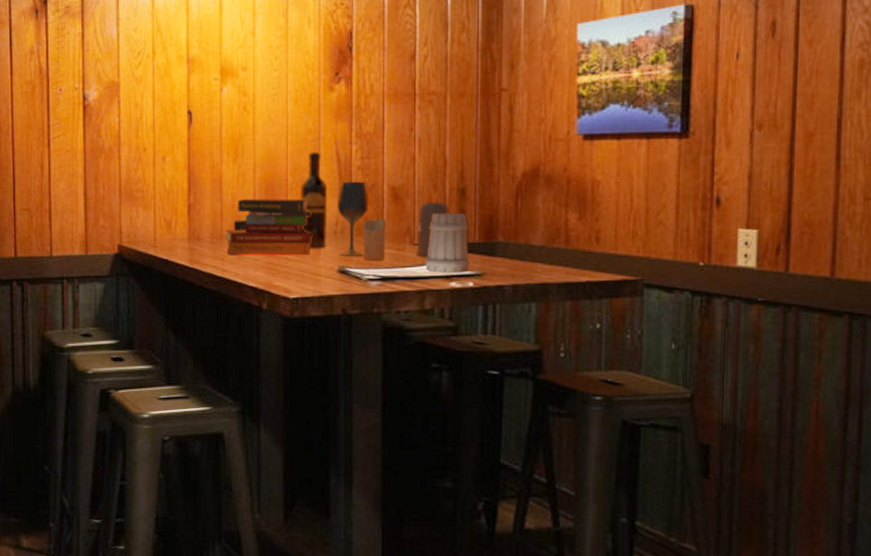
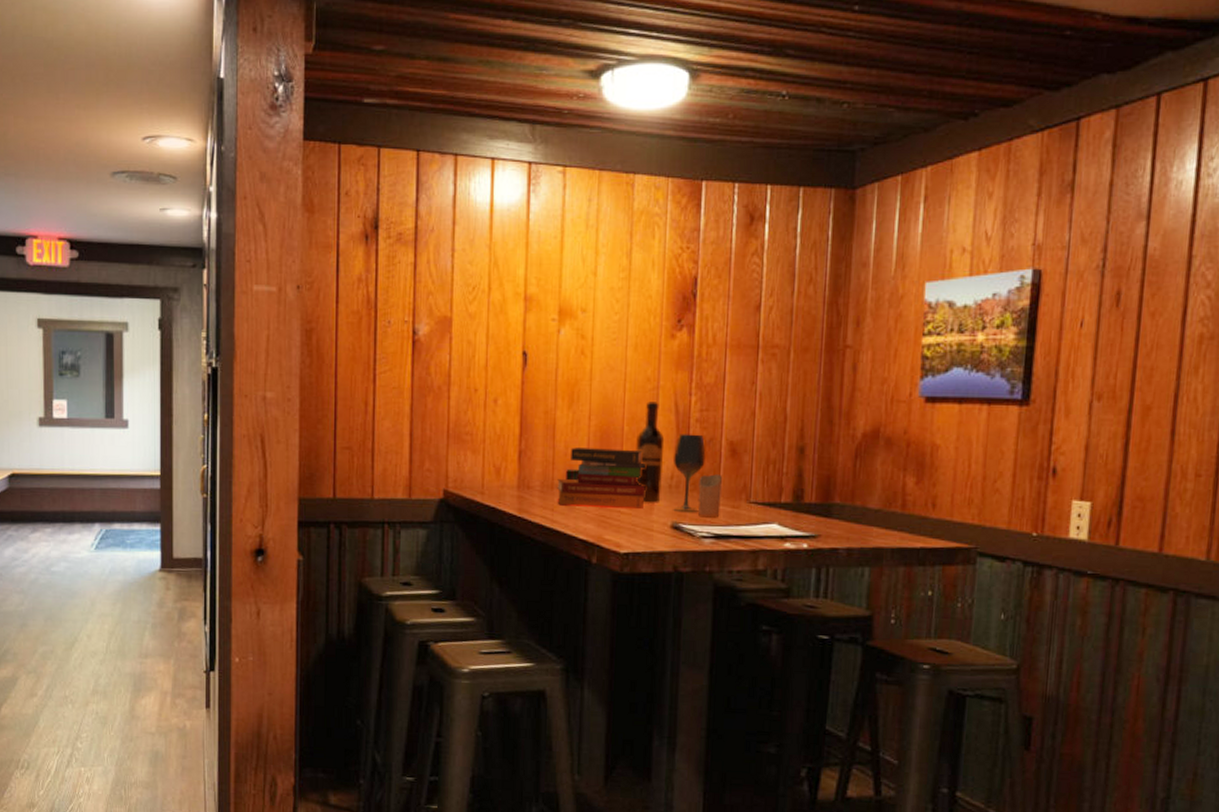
beer mug: present [416,202,451,258] -> none [752,459,789,517]
beer mug: present [425,212,469,273] -> none [760,470,806,534]

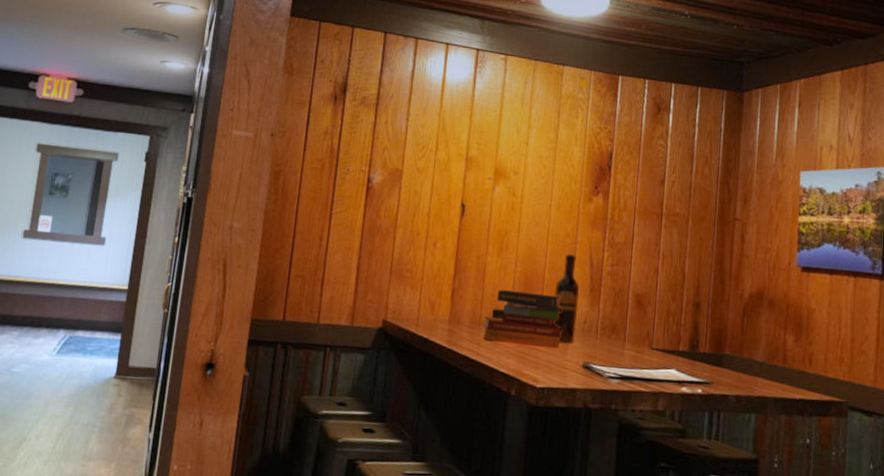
wineglass: present [672,434,706,513] -> none [584,284,615,355]
candle: present [698,474,722,519] -> none [607,321,628,362]

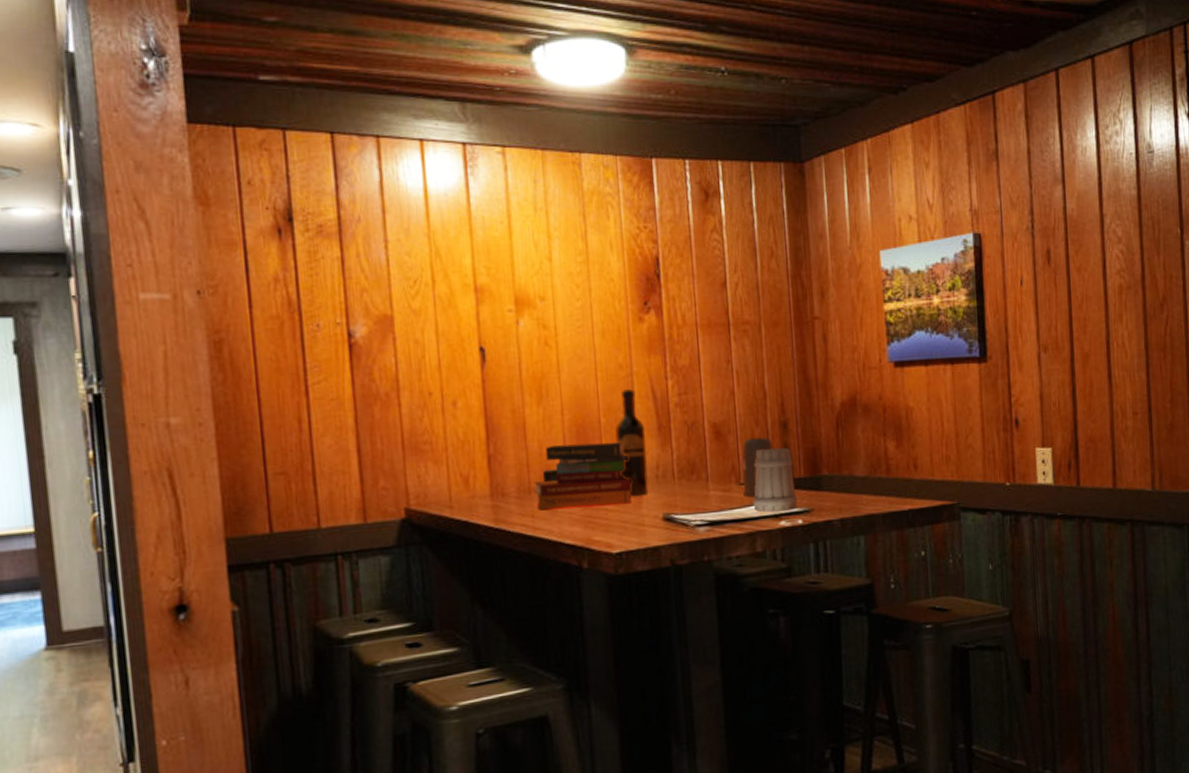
beer mug: none [653,311,686,362] -> present [742,438,775,498]
beer mug: none [660,321,701,380] -> present [752,447,798,513]

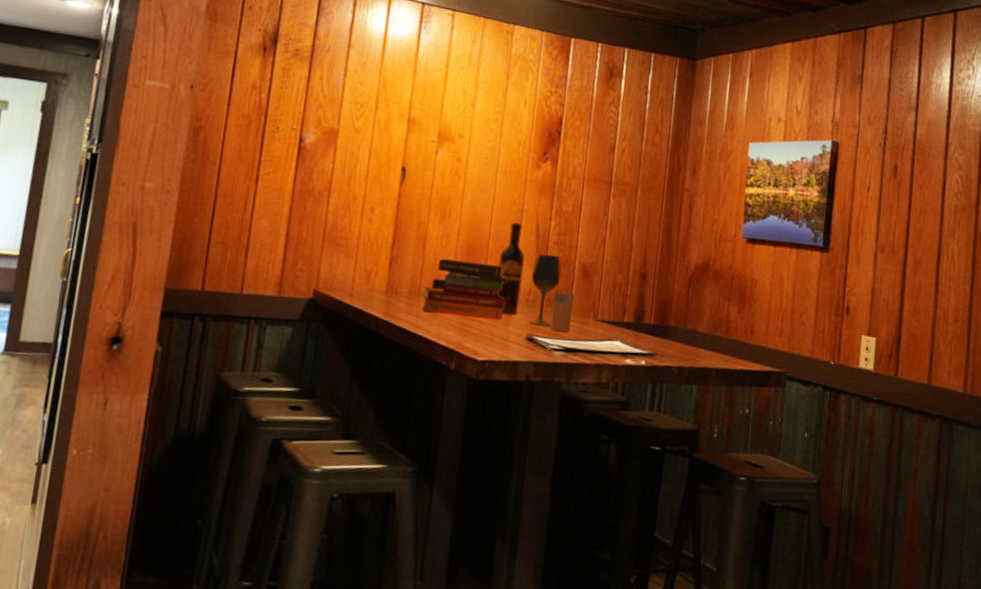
wineglass: none [656,419,690,503] -> present [527,253,561,327]
candle: none [685,459,712,507] -> present [551,292,574,334]
beer mug: present [742,438,775,498] -> none [598,282,632,334]
beer mug: present [752,447,798,513] -> none [605,292,646,351]

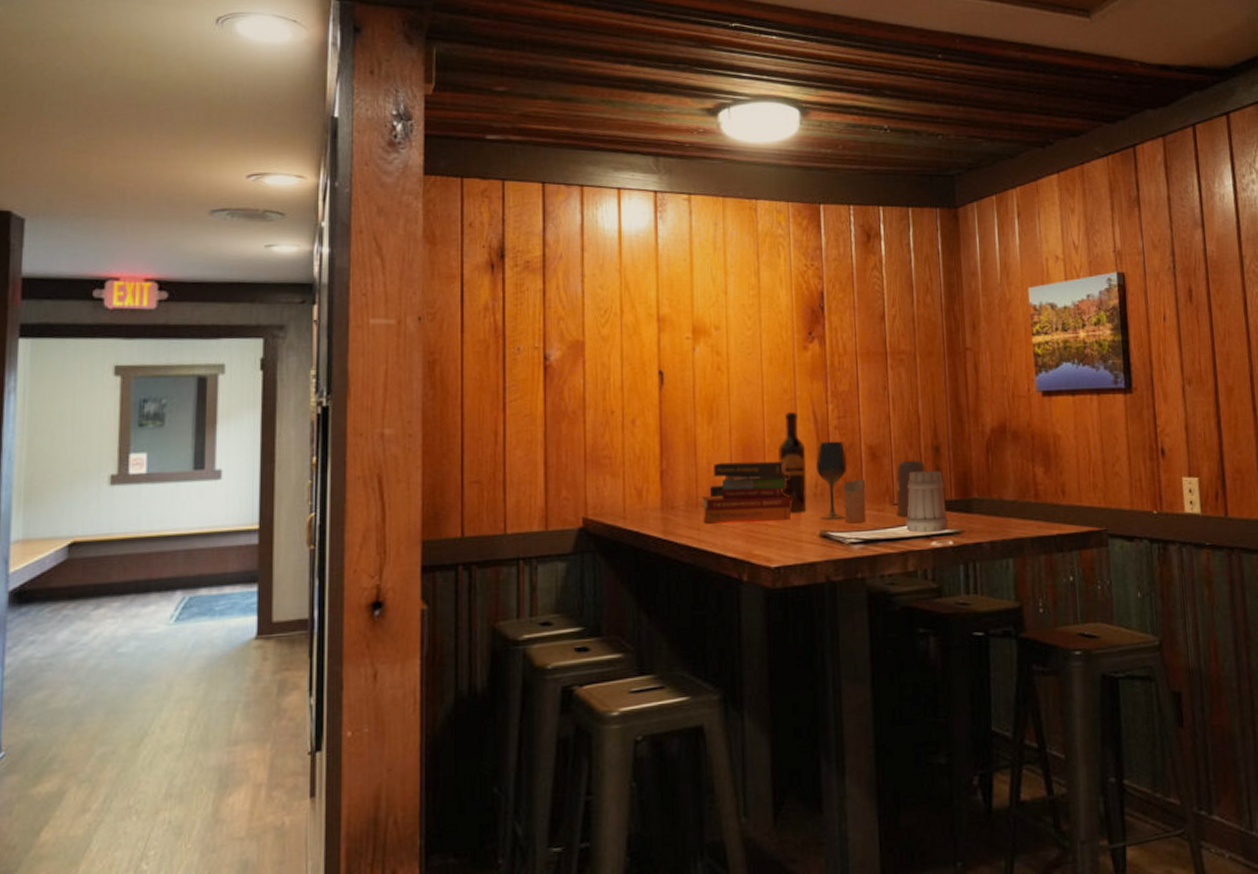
beer mug: none [598,282,632,334] -> present [896,460,927,518]
beer mug: none [605,292,646,351] -> present [905,470,948,533]

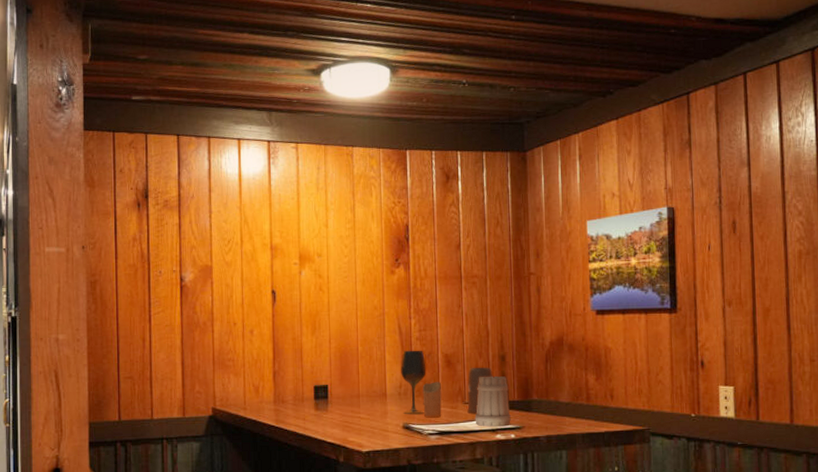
books: present [701,461,792,524] -> none [306,365,380,415]
wine bottle: present [778,412,808,515] -> none [369,325,393,410]

